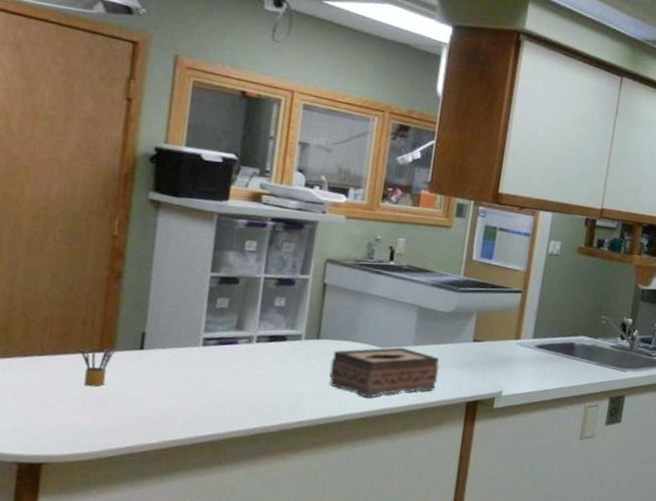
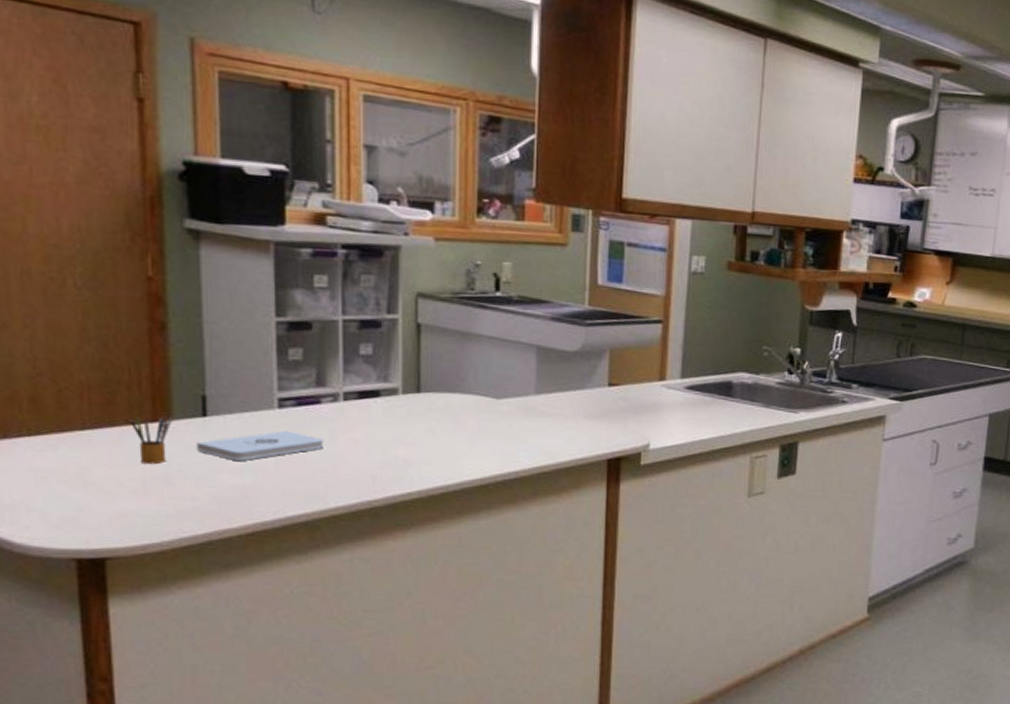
notepad: none [130,364,236,388] -> present [196,430,324,461]
tissue box: present [329,346,440,398] -> none [438,397,570,461]

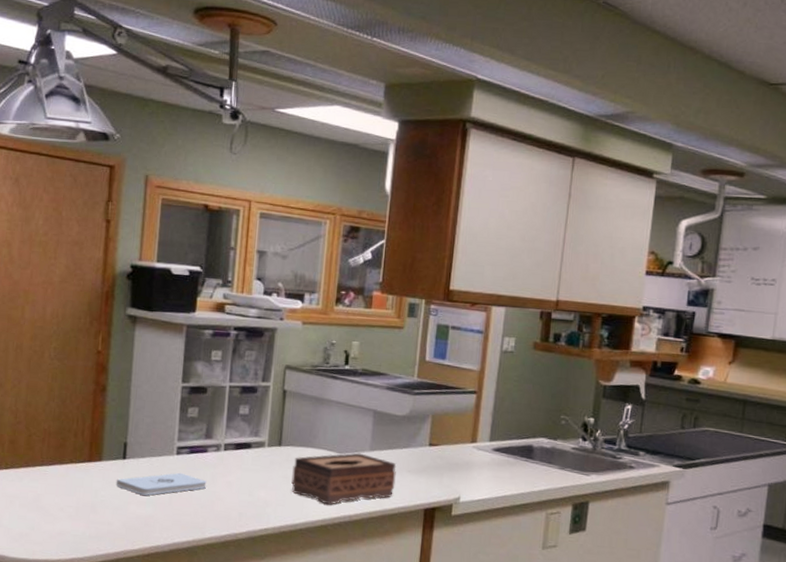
pencil box: present [130,415,173,465] -> none [73,457,103,496]
tissue box: none [438,397,570,461] -> present [291,452,397,505]

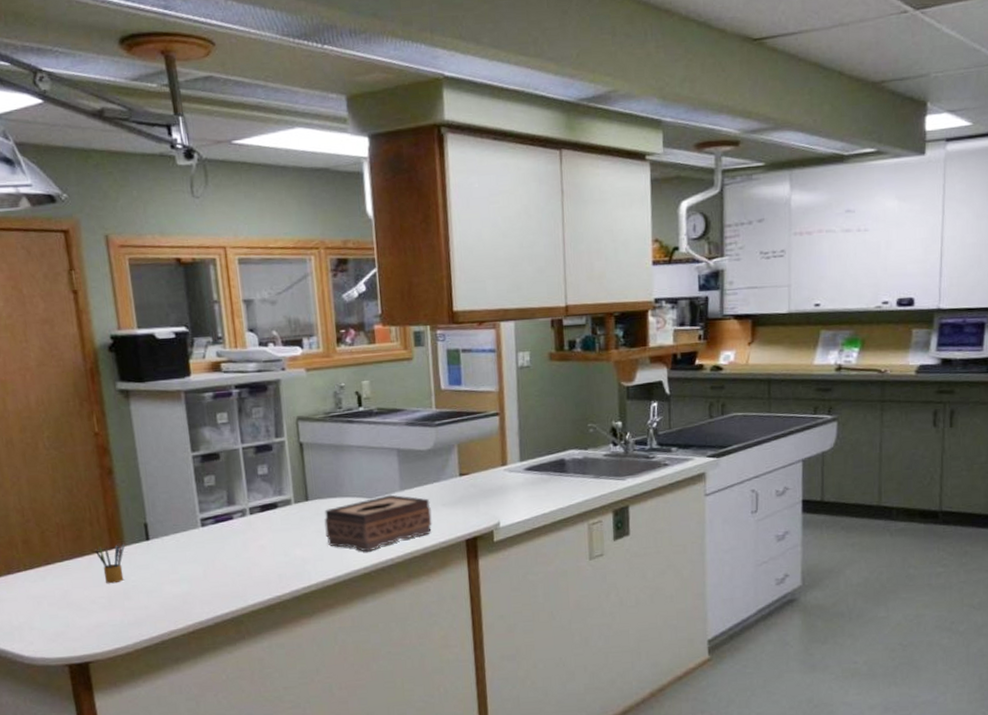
pencil box: none [73,457,103,496] -> present [94,542,126,584]
notepad: present [116,472,207,496] -> none [144,544,239,574]

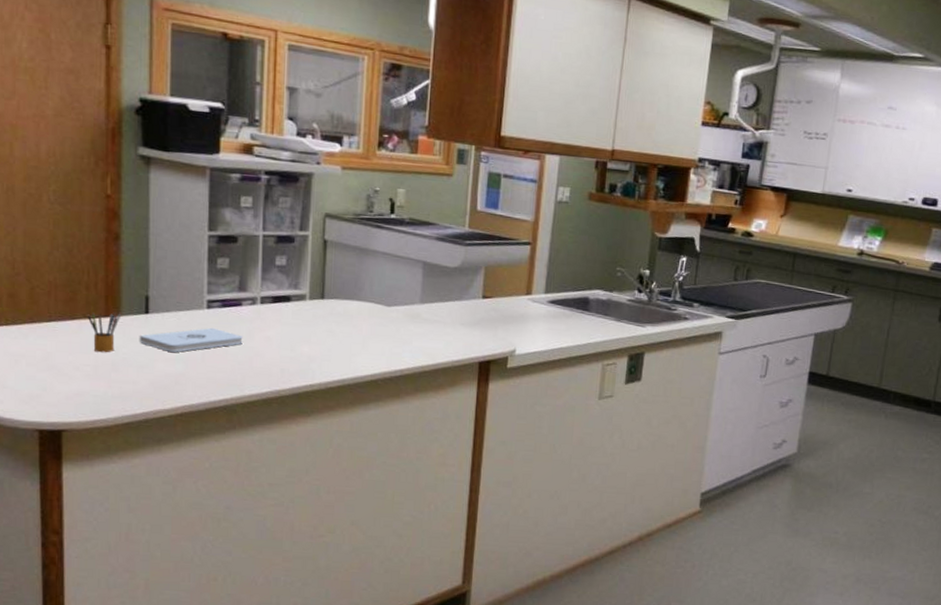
notepad: none [144,544,239,574] -> present [139,327,243,352]
tissue box: present [324,494,432,552] -> none [337,305,449,359]

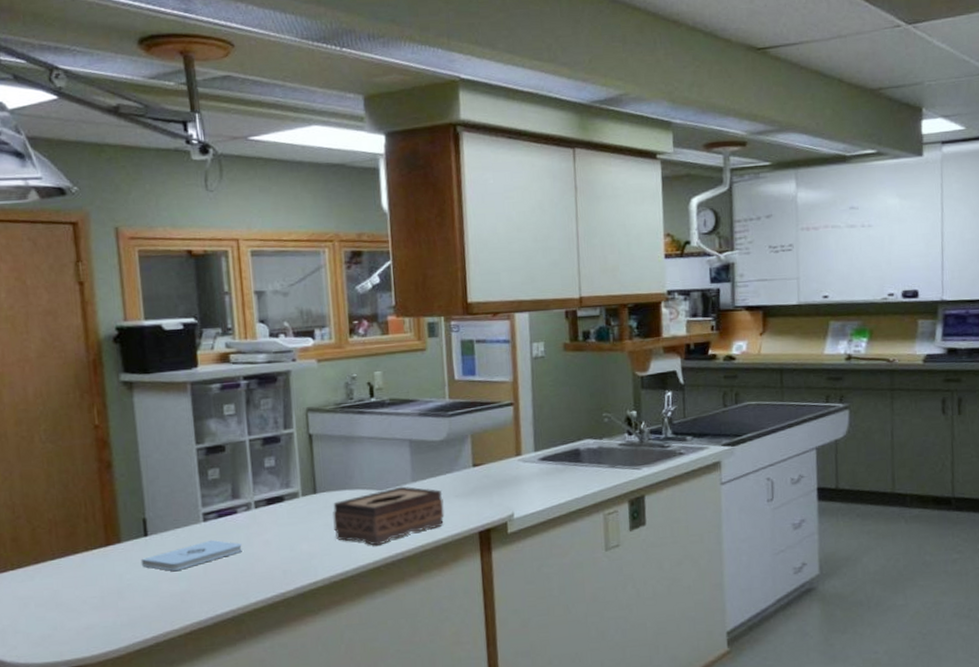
pencil box: present [87,312,122,353] -> none [88,538,122,583]
tissue box: none [337,305,449,359] -> present [333,486,445,546]

